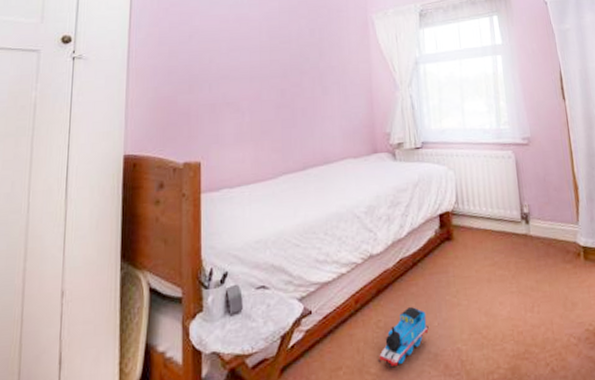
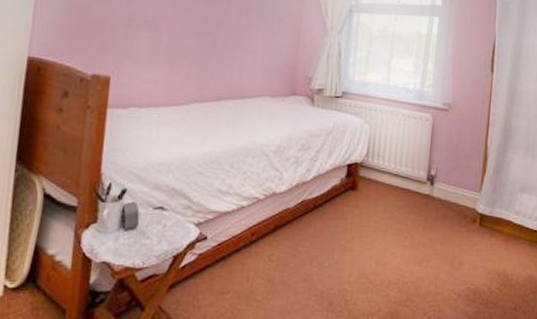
toy train: present [378,307,429,368] -> none [265,246,320,298]

